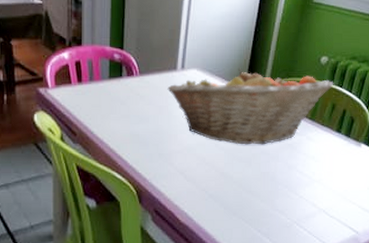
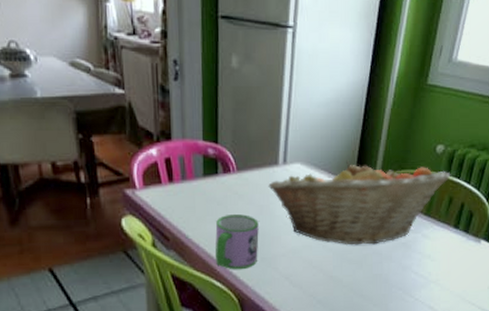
mug: none [118,114,157,164] -> present [215,214,259,270]

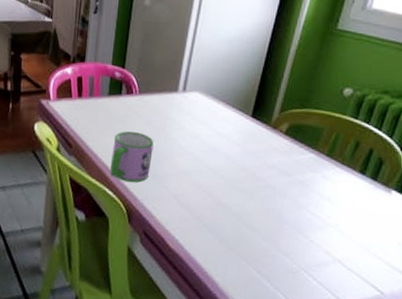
fruit basket: present [268,160,451,246] -> none [166,93,359,178]

